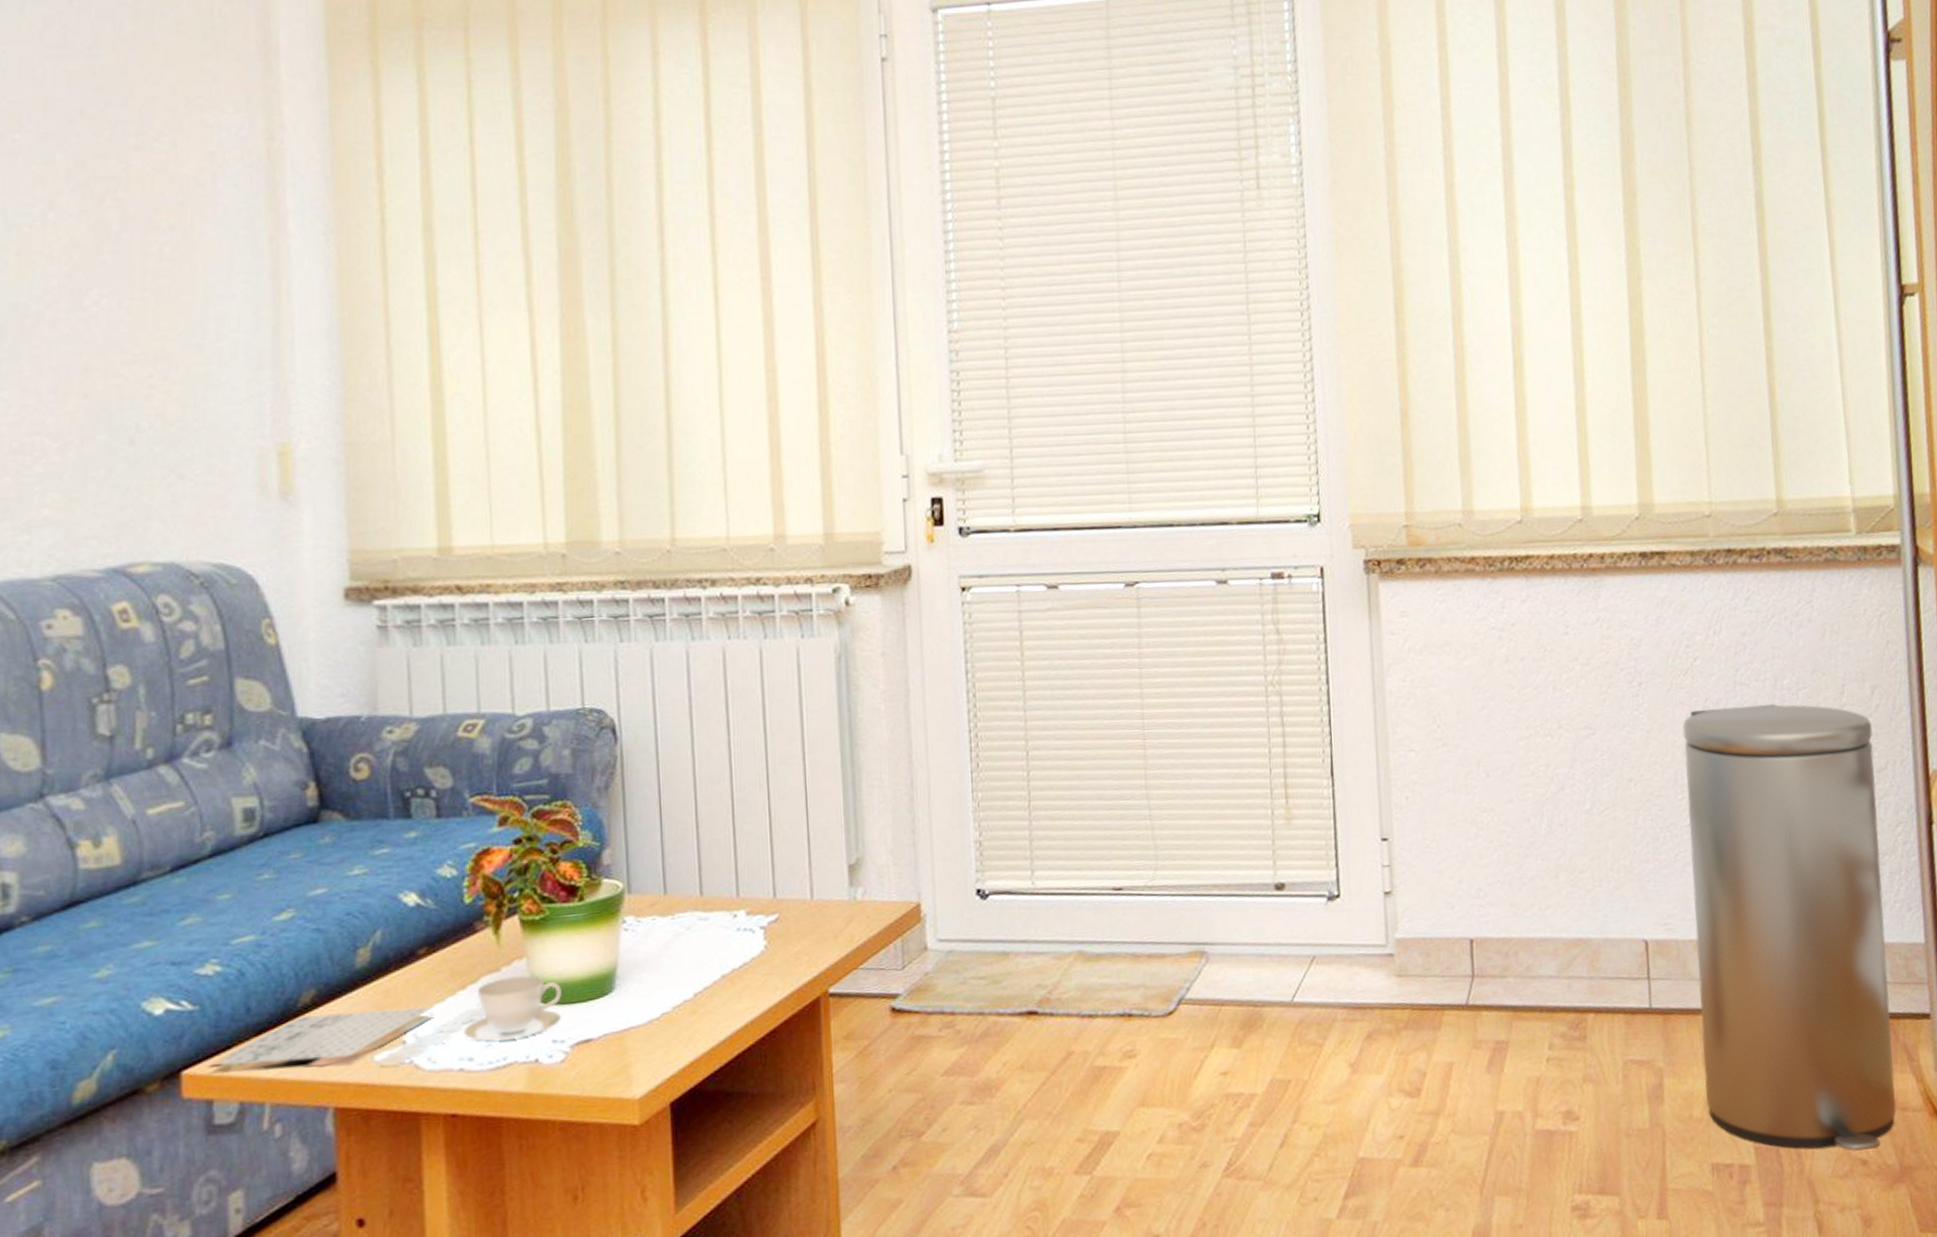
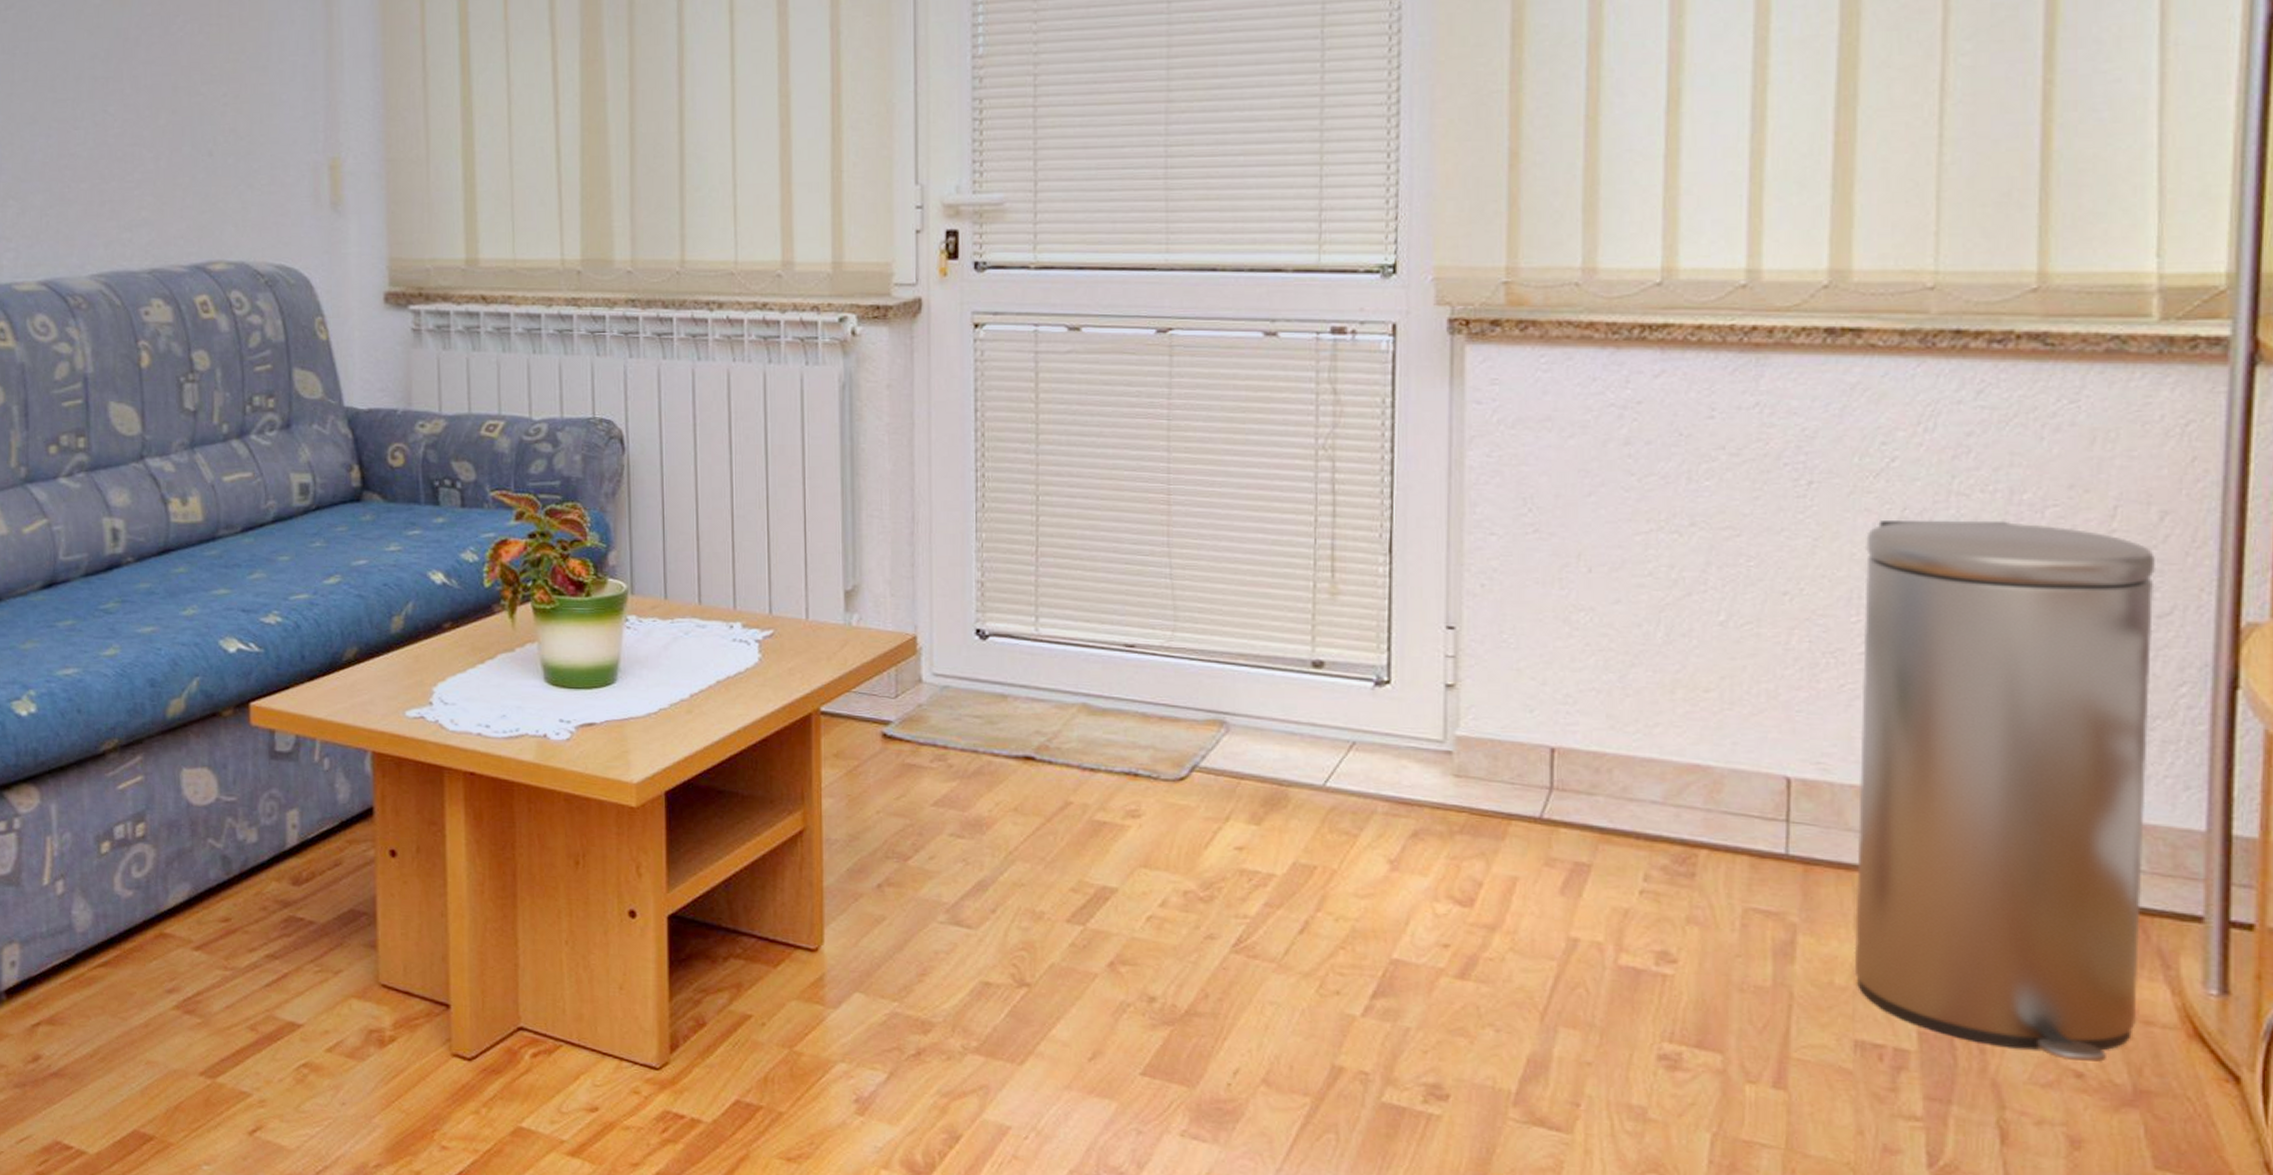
magazine: present [207,1002,485,1075] -> none [270,670,500,723]
teacup: present [463,975,562,1041] -> none [481,658,569,714]

